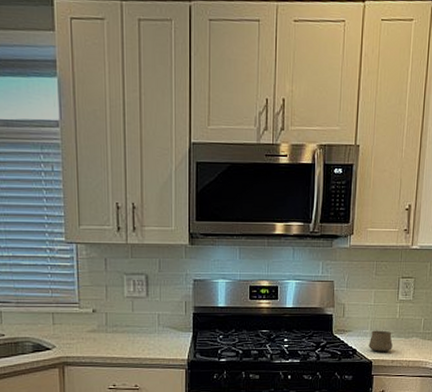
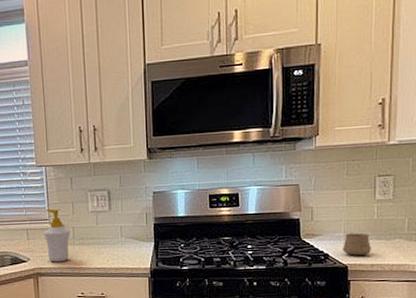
soap bottle: none [72,291,104,351] -> present [43,208,71,262]

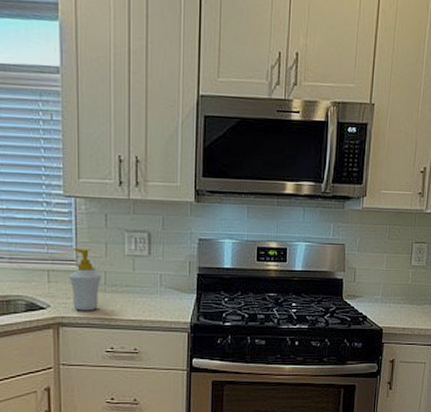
cup: present [342,232,371,256] -> none [379,296,404,319]

